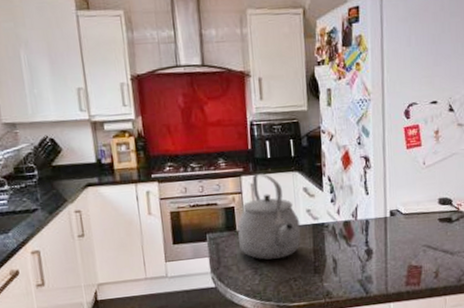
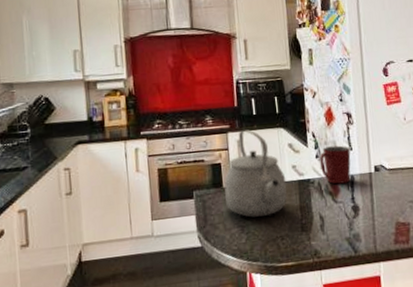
mug: none [335,189,367,228] -> present [319,145,351,184]

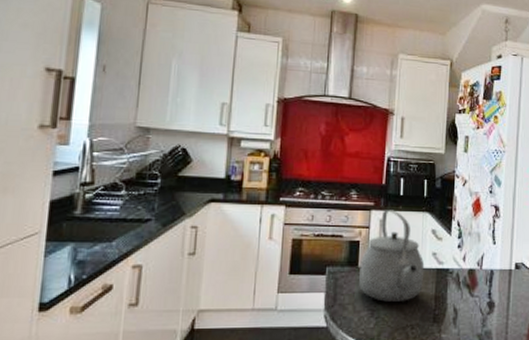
mug: present [319,145,351,184] -> none [461,237,493,277]

